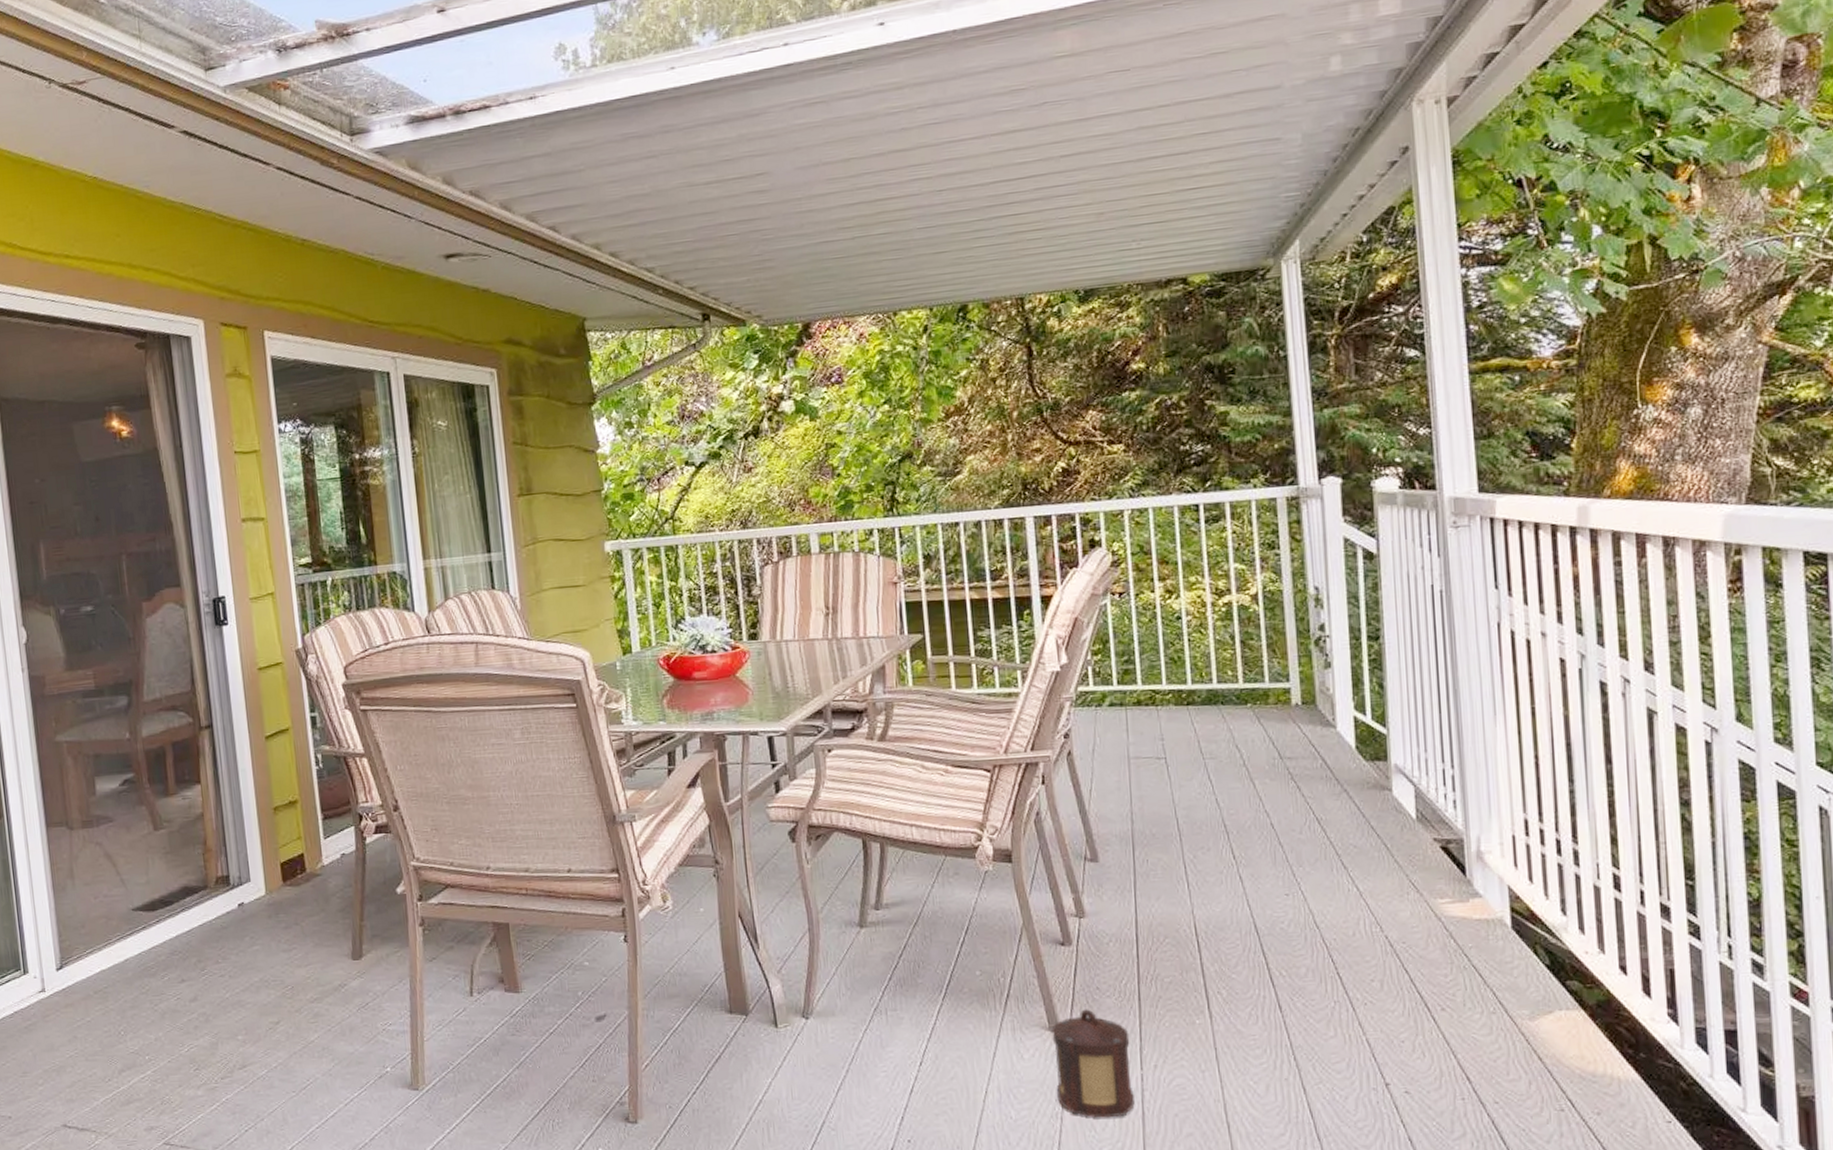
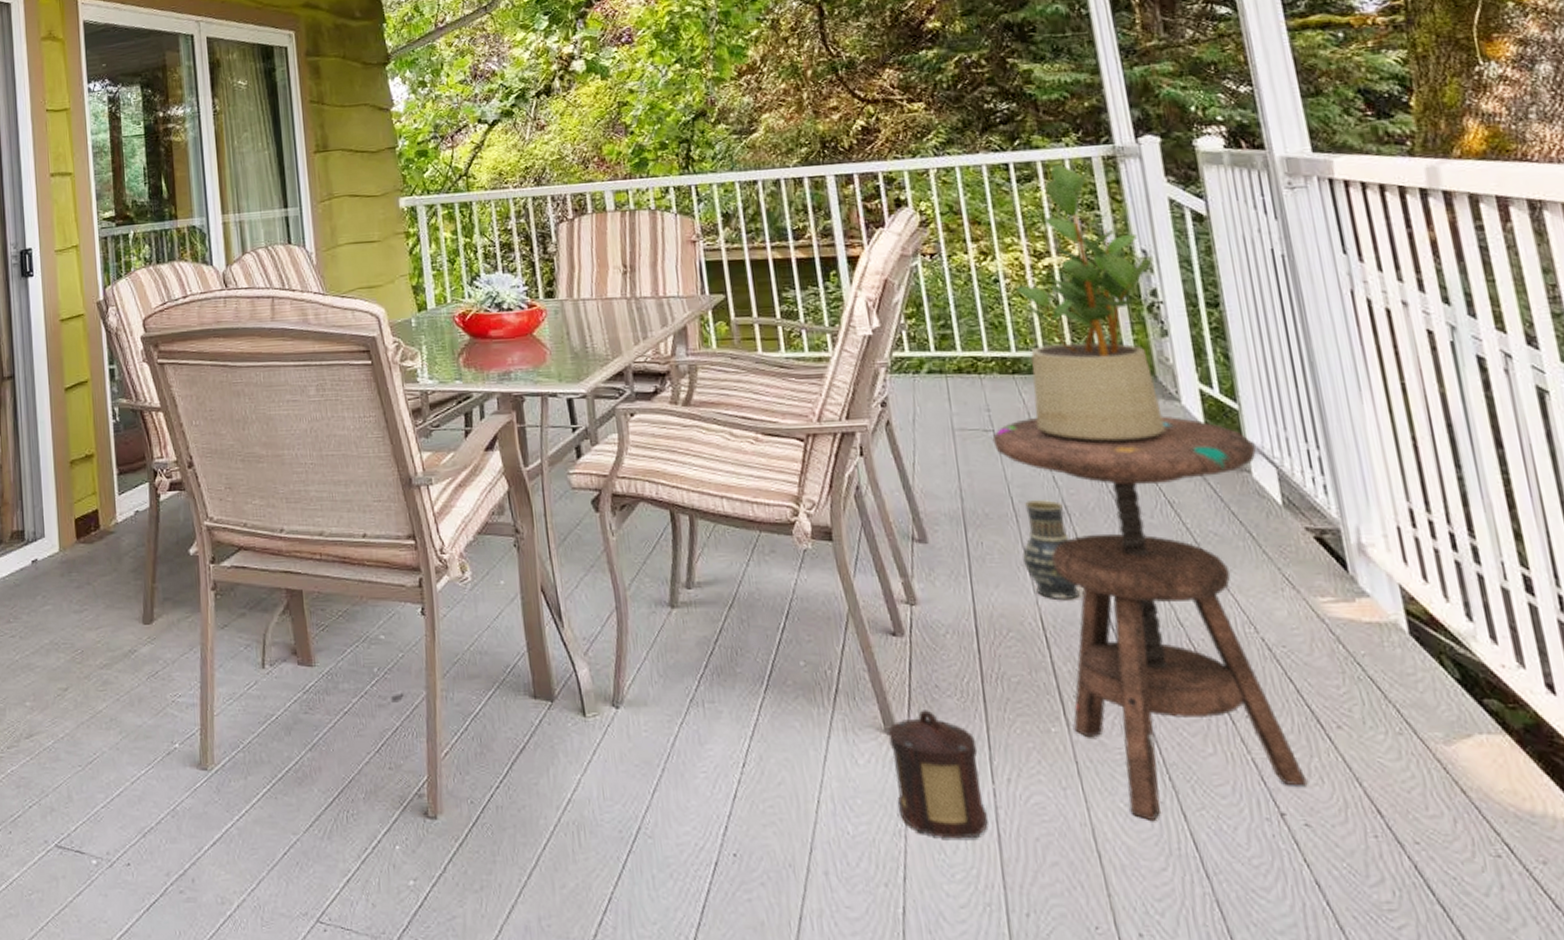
side table: none [1164,742,1411,1094] -> present [992,417,1308,820]
vase: none [1182,820,1231,909] -> present [1022,500,1080,599]
potted plant: none [1196,505,1325,766] -> present [1016,164,1165,441]

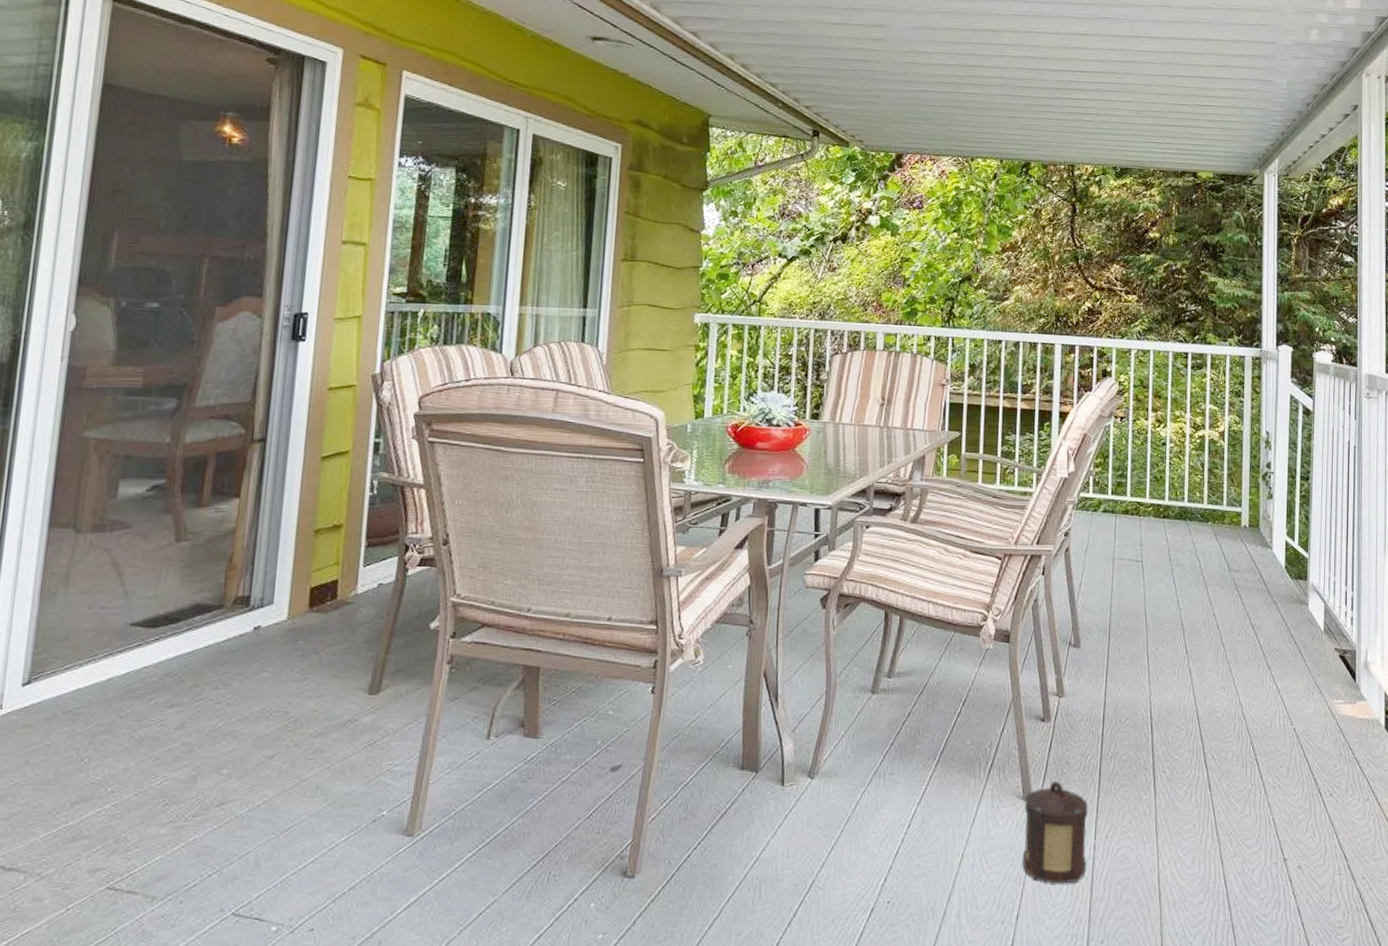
side table: present [992,417,1308,820] -> none [1140,554,1314,866]
potted plant: present [1016,164,1165,441] -> none [1173,358,1273,575]
vase: present [1022,500,1080,599] -> none [1145,618,1180,696]

